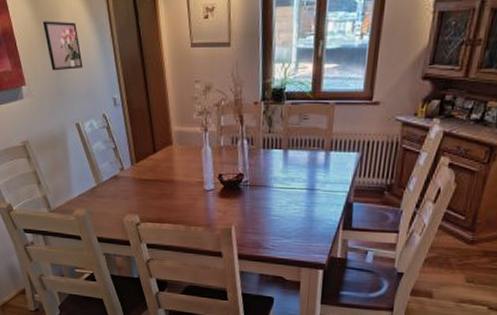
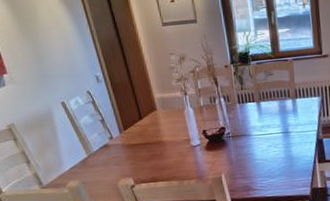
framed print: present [42,21,83,71] -> none [20,14,64,58]

